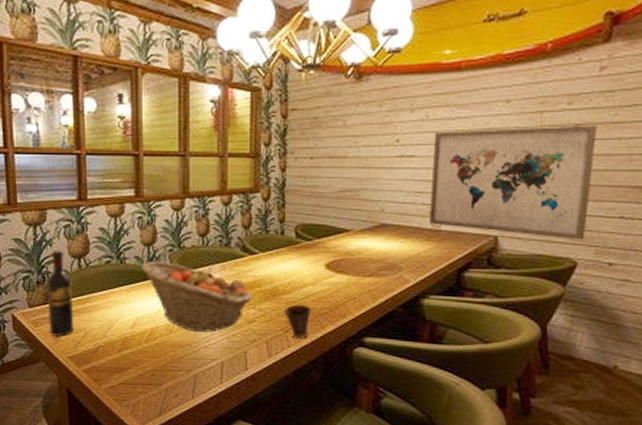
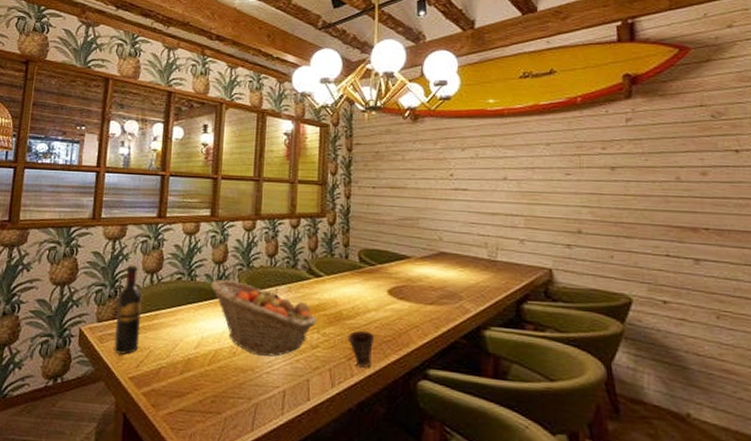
wall art: present [429,125,598,241] -> none [485,168,636,277]

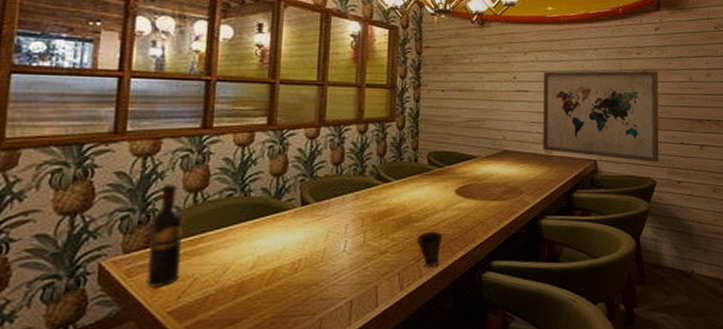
fruit basket: present [211,279,317,357] -> none [269,192,386,268]
wall art: none [485,168,636,277] -> present [543,70,659,163]

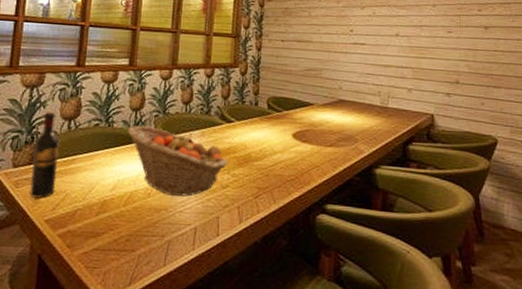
fruit basket: none [269,192,386,268] -> present [128,125,228,197]
cup: present [416,231,443,267] -> none [255,170,280,205]
wall art: present [543,70,659,163] -> none [378,25,502,121]

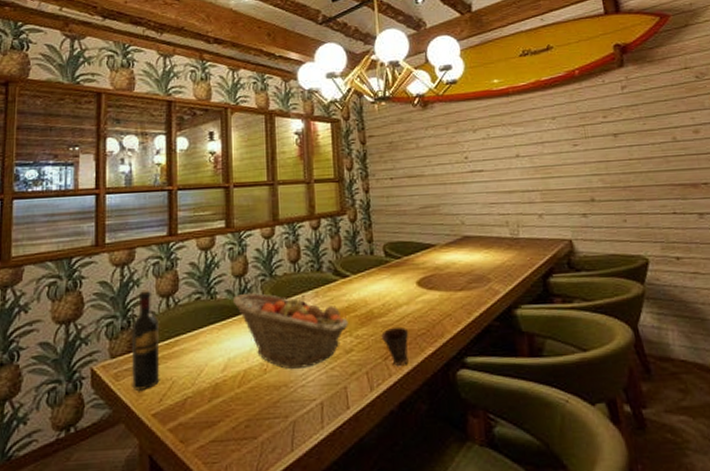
cup: none [255,170,280,205] -> present [381,326,409,366]

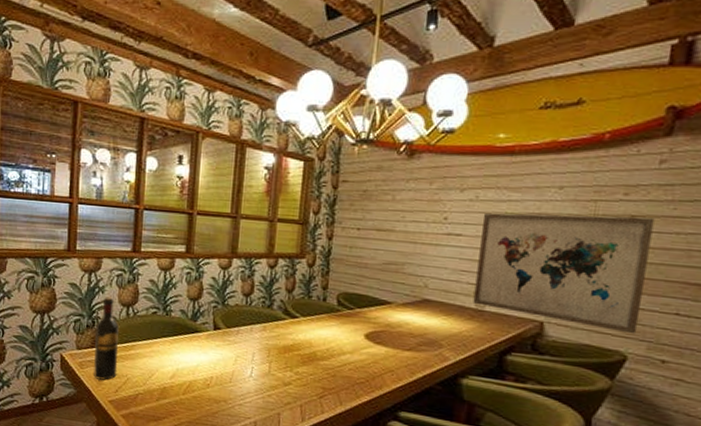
fruit basket: present [233,292,348,369] -> none [186,315,291,391]
cup: present [381,326,409,366] -> none [320,371,348,406]
wall art: none [498,134,649,238] -> present [473,212,655,334]

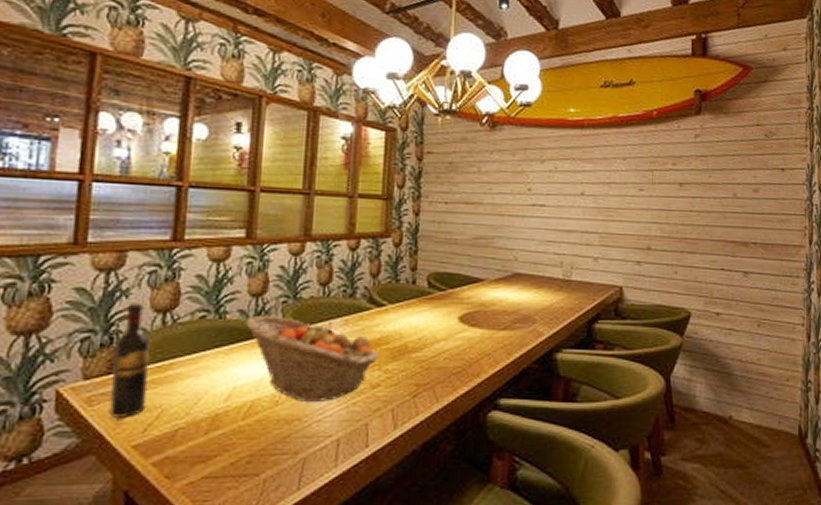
fruit basket: none [186,315,291,391] -> present [247,315,378,402]
wall art: present [473,212,655,334] -> none [560,183,697,291]

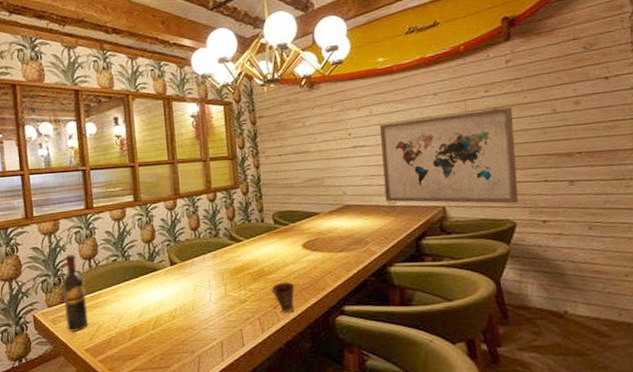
fruit basket: present [247,315,378,402] -> none [144,255,243,315]
cup: none [413,363,444,404] -> present [271,282,295,313]
wall art: none [560,183,697,291] -> present [380,107,519,204]

